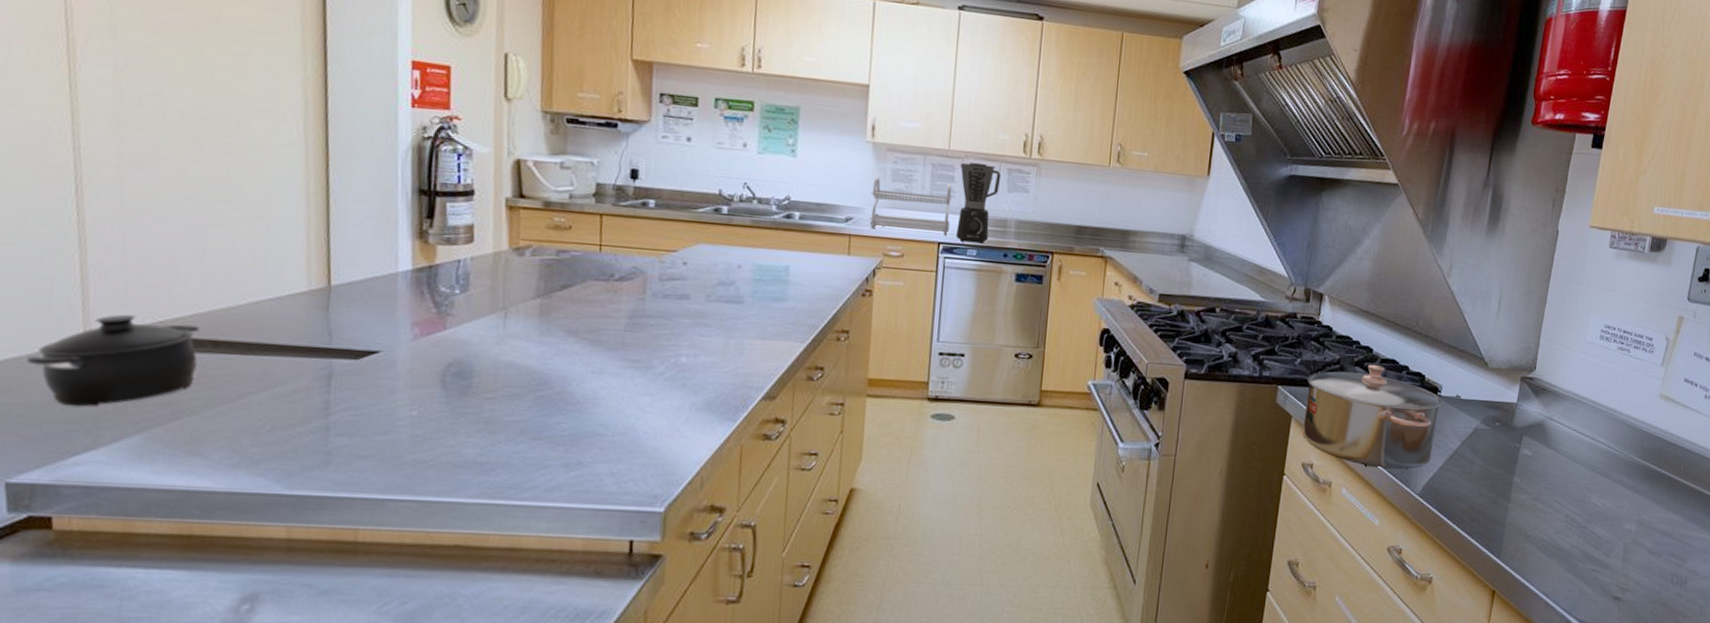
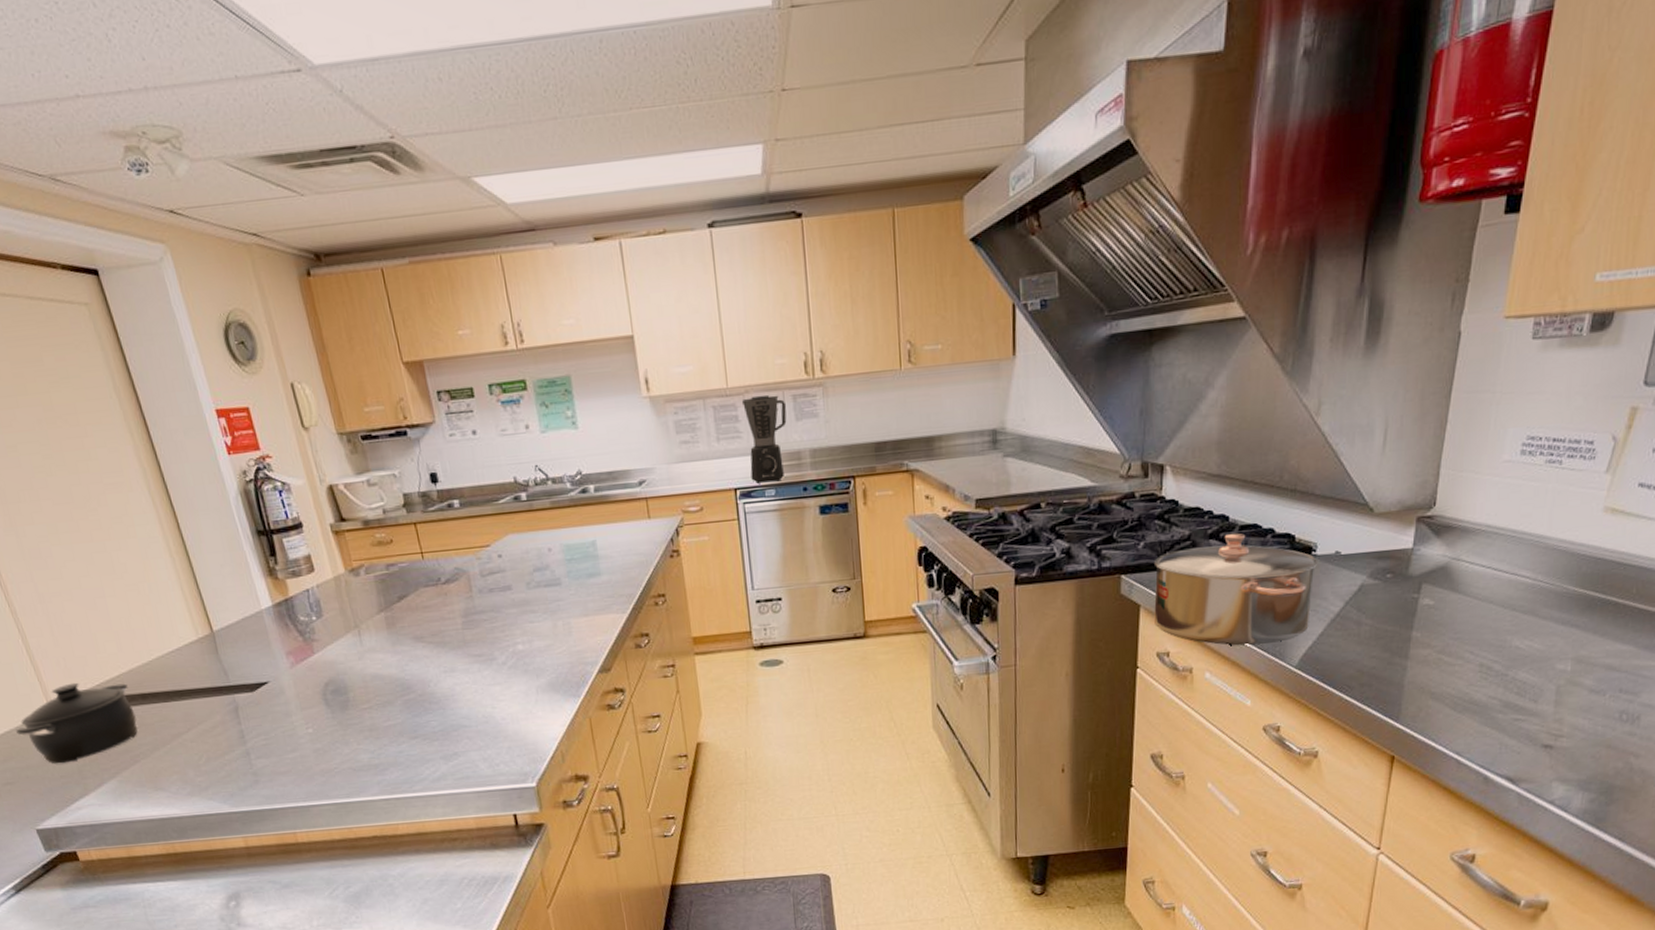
dish rack: present [869,176,952,236] -> none [657,425,744,488]

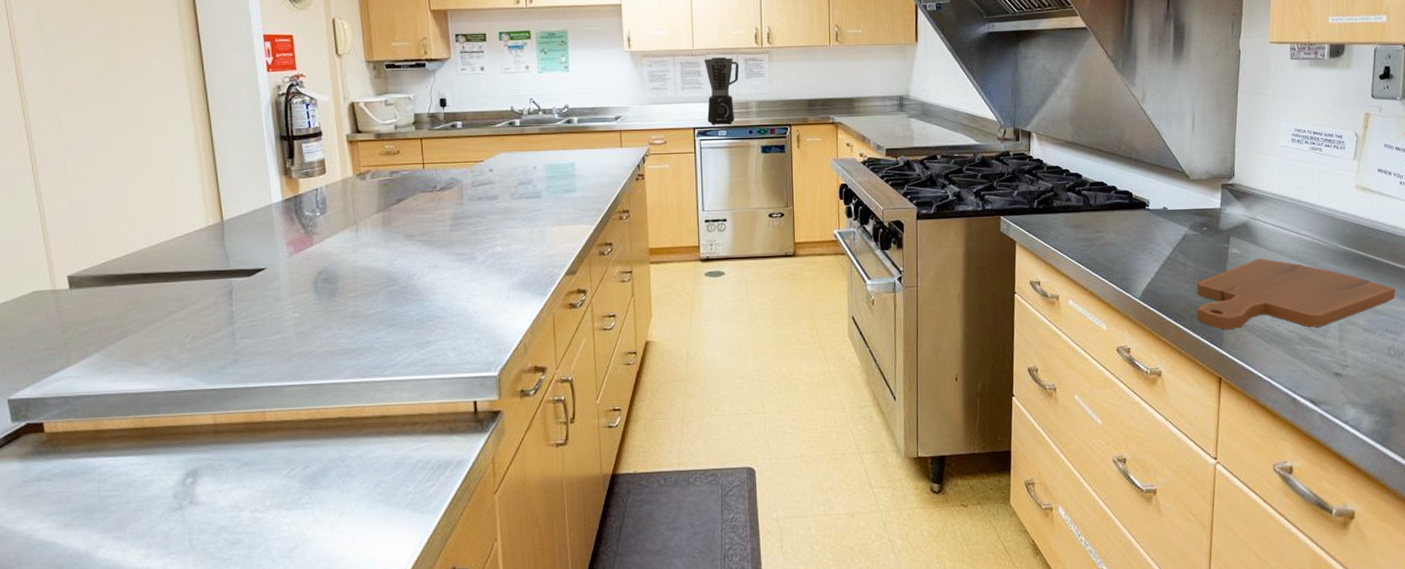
saucepan: present [15,682,138,763] -> none [11,260,133,335]
cooking pot: present [1153,532,1318,646] -> none [1025,188,1151,279]
cutting board: none [1368,609,1640,700] -> present [1196,258,1396,330]

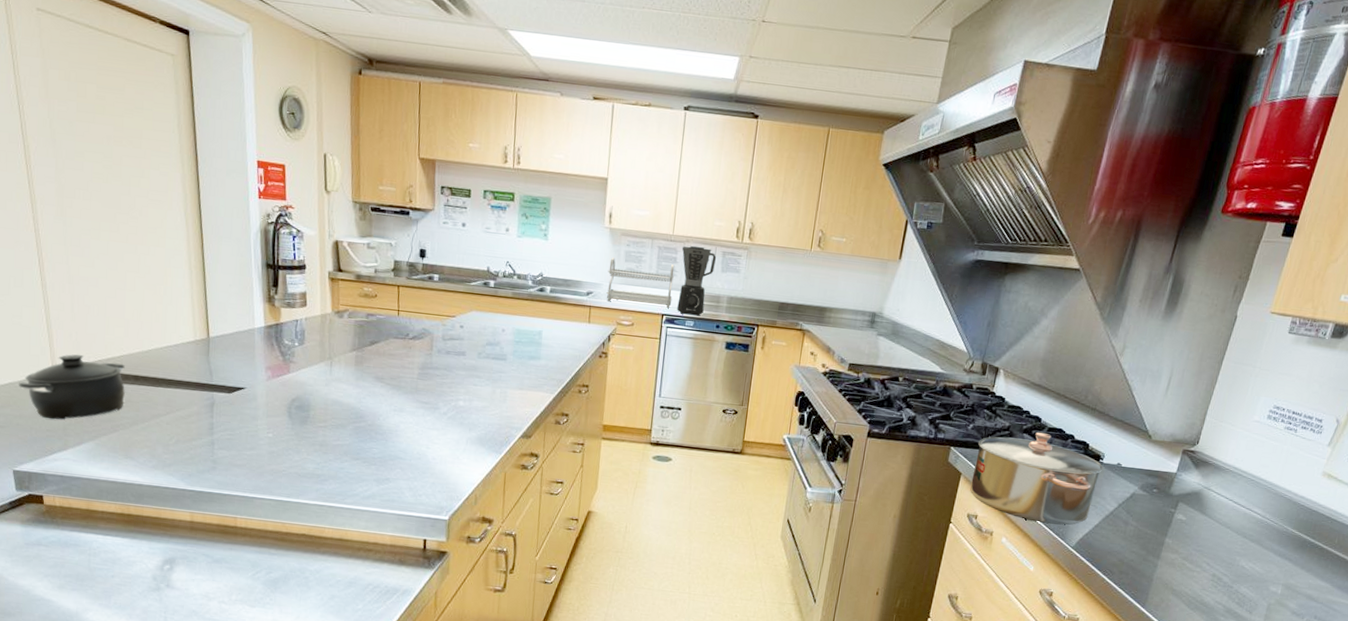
saucepan: none [11,260,133,335] -> present [18,354,125,419]
dish rack: none [633,78,702,124] -> present [606,257,675,309]
cooking pot: none [1025,188,1151,279] -> present [969,432,1104,526]
cutting board: present [1196,258,1396,330] -> none [1125,528,1336,603]

